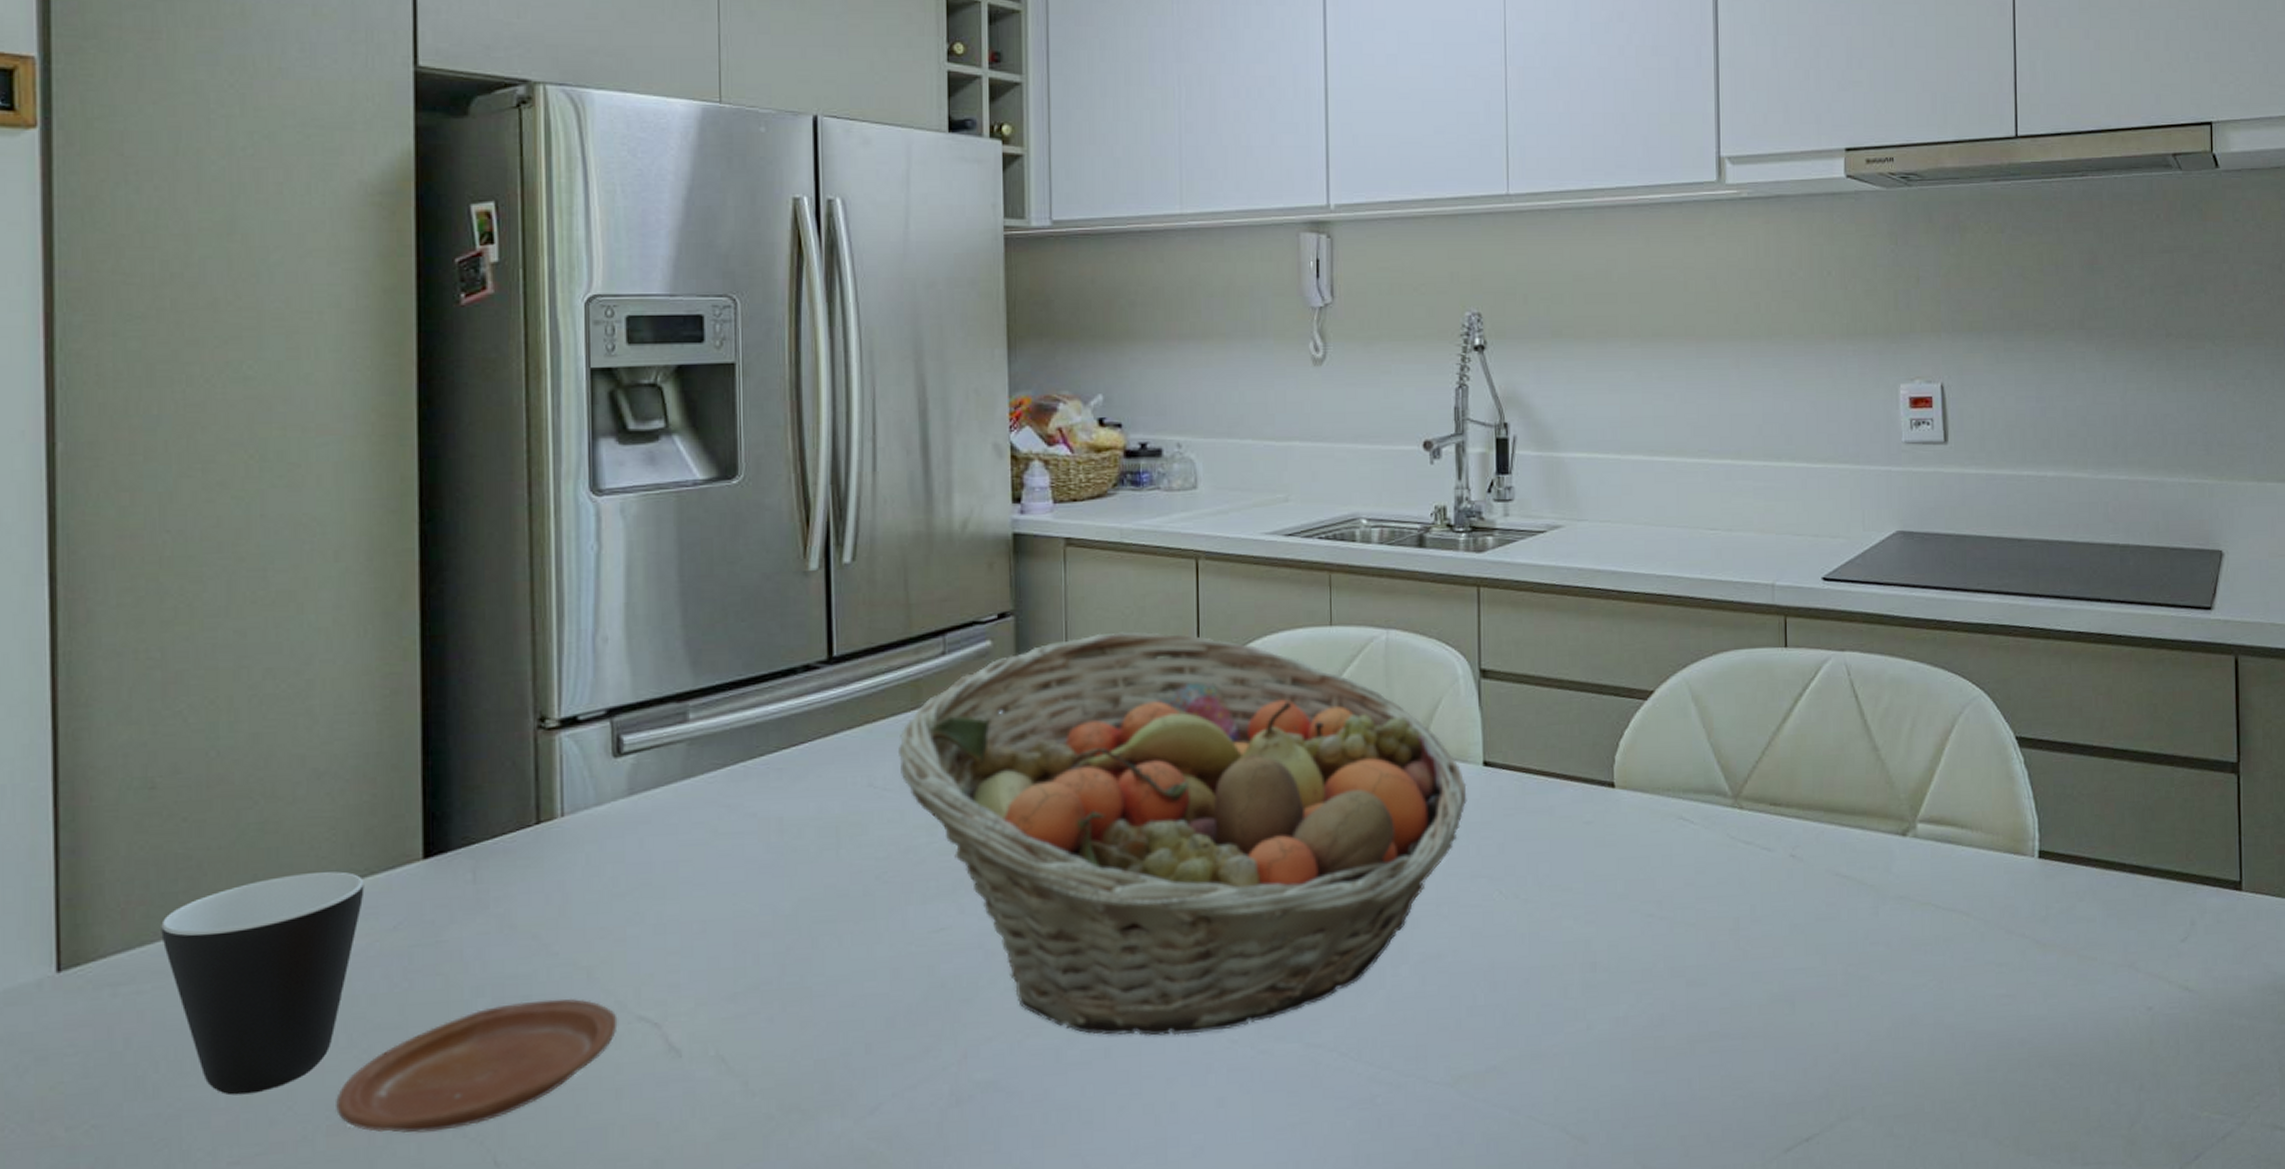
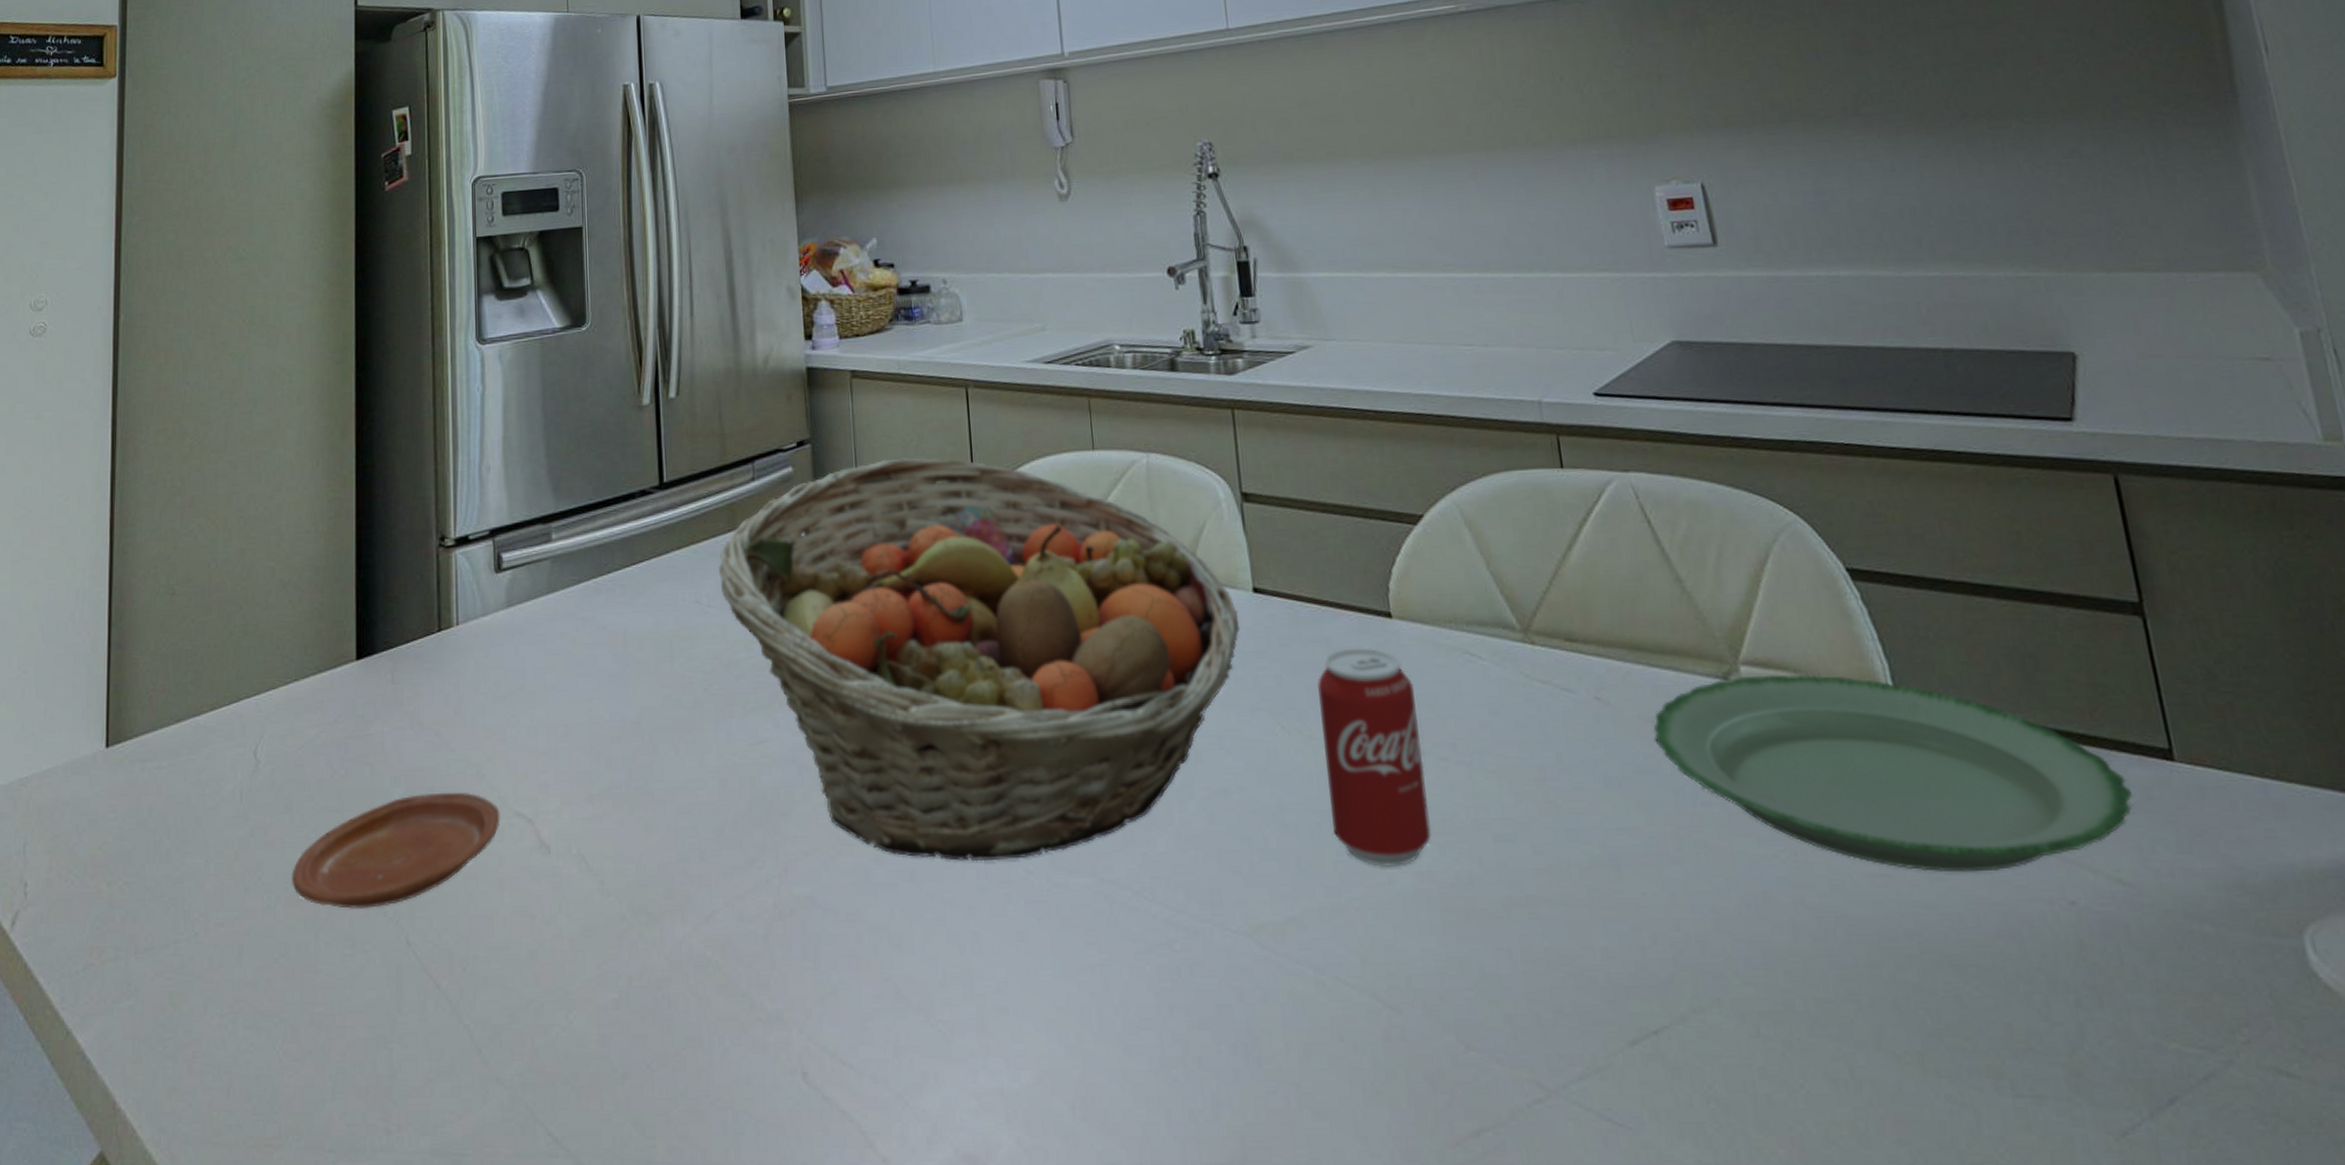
mug: present [161,871,365,1096] -> none [175,669,314,864]
beverage can: none [1537,815,1631,1015] -> present [1316,647,1431,867]
plate: none [1837,828,2207,990] -> present [1654,673,2133,873]

